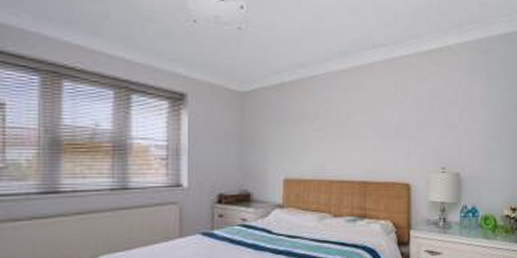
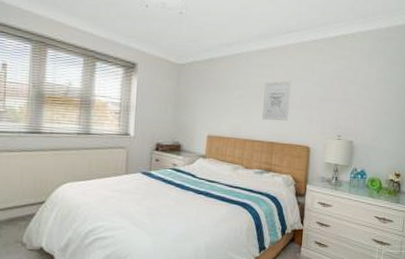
wall art: none [350,105,382,155] -> present [262,80,291,121]

